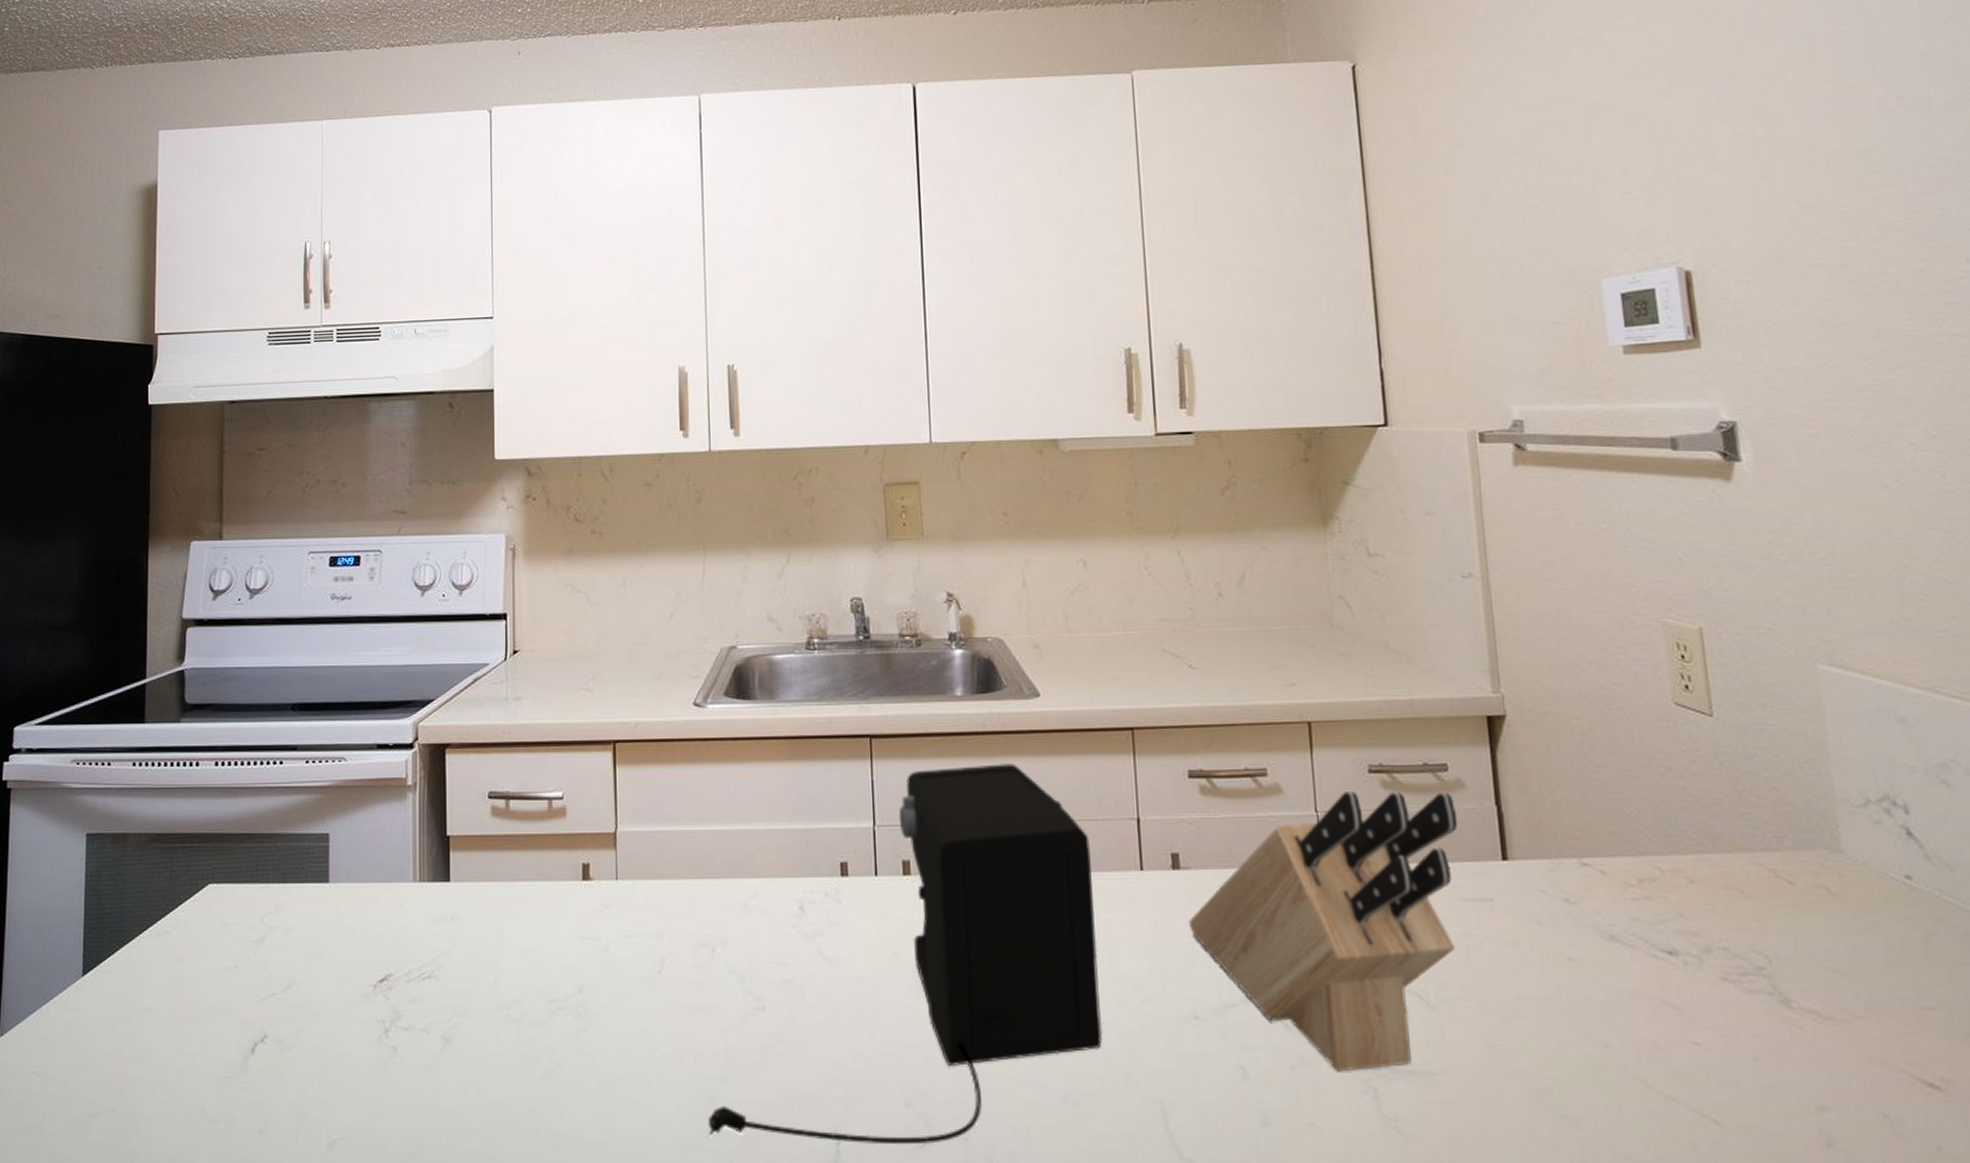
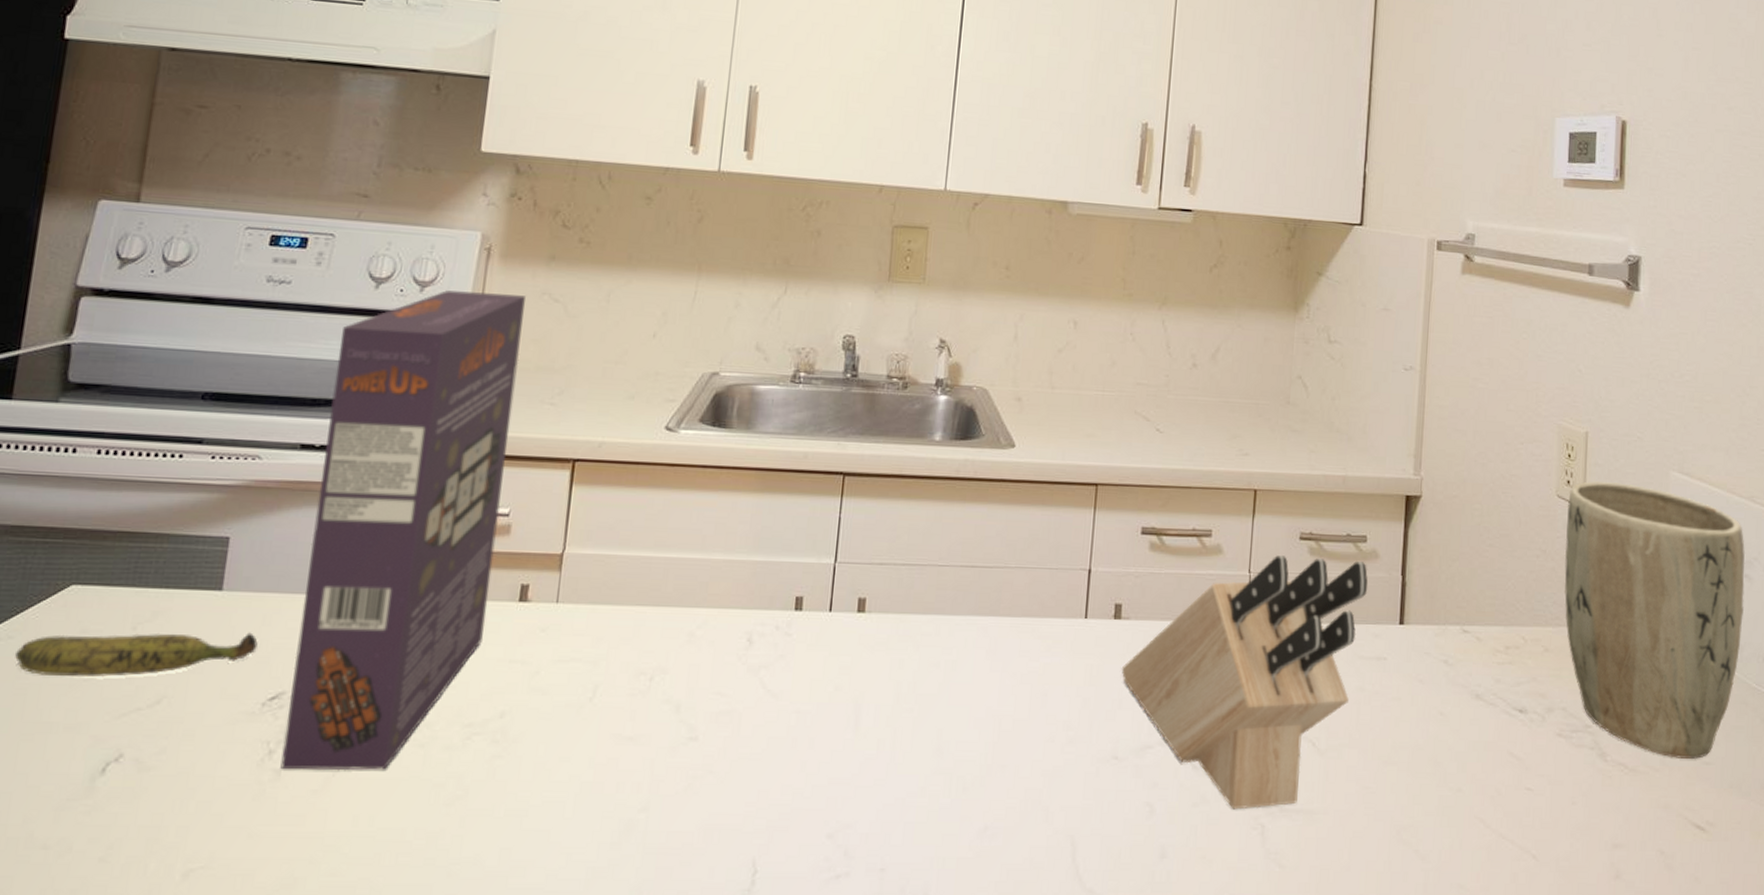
banana: none [173,920,364,967] -> present [15,632,258,677]
cereal box: none [396,589,555,1047] -> present [280,290,525,771]
coffee maker: present [707,763,1103,1145] -> none [621,509,1042,875]
plant pot: none [1689,683,1951,1003] -> present [1564,481,1745,759]

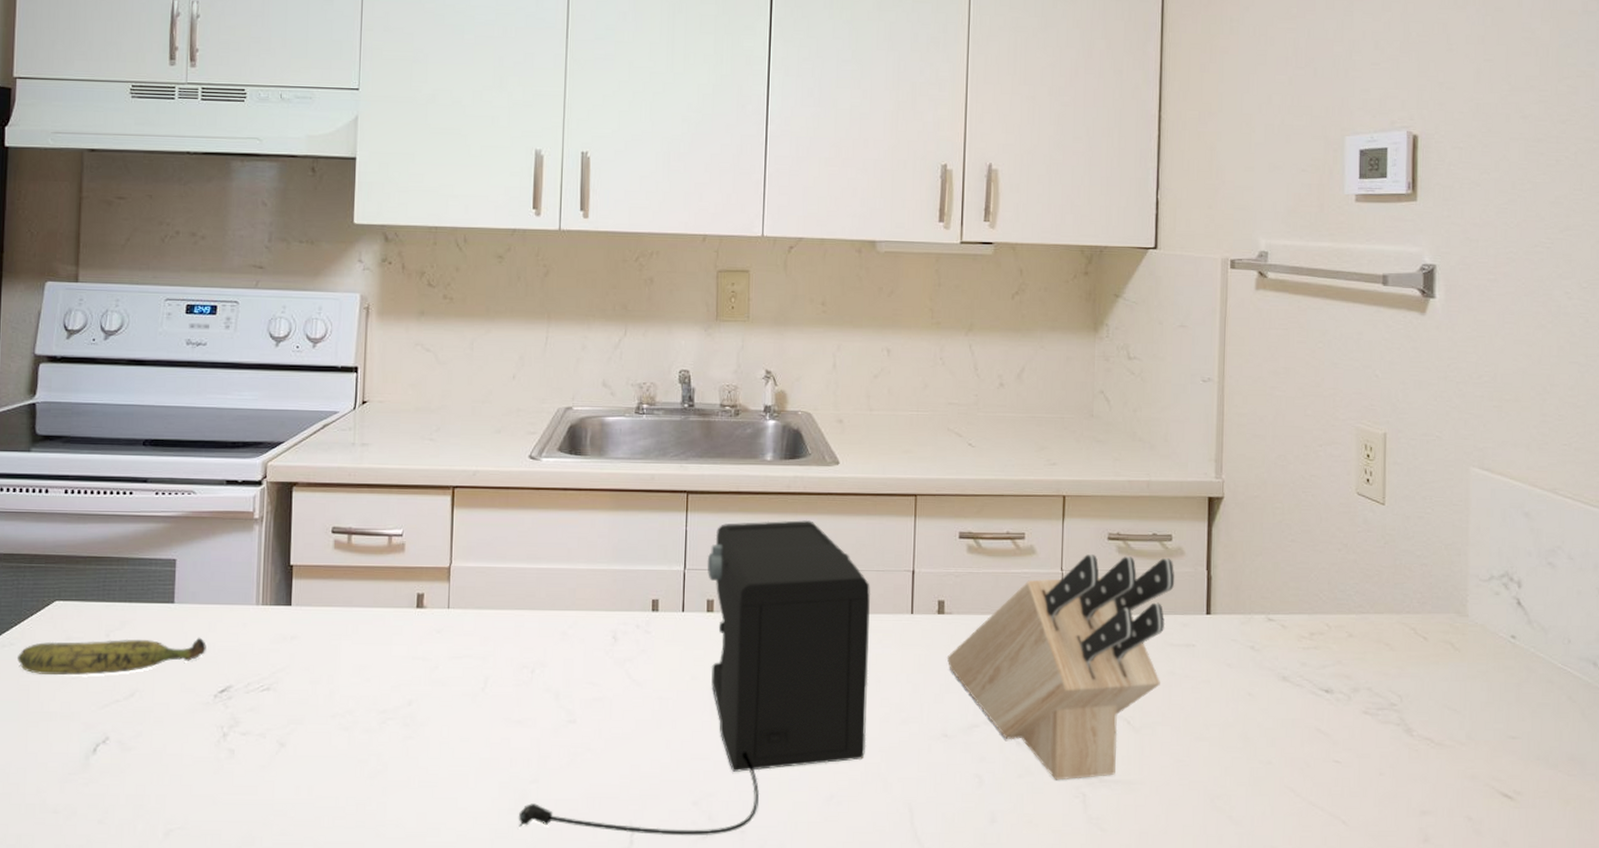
cereal box: present [280,290,525,771] -> none [234,345,401,750]
coffee maker: none [621,509,1042,875] -> present [518,520,870,836]
plant pot: present [1564,481,1745,759] -> none [1366,479,1549,733]

